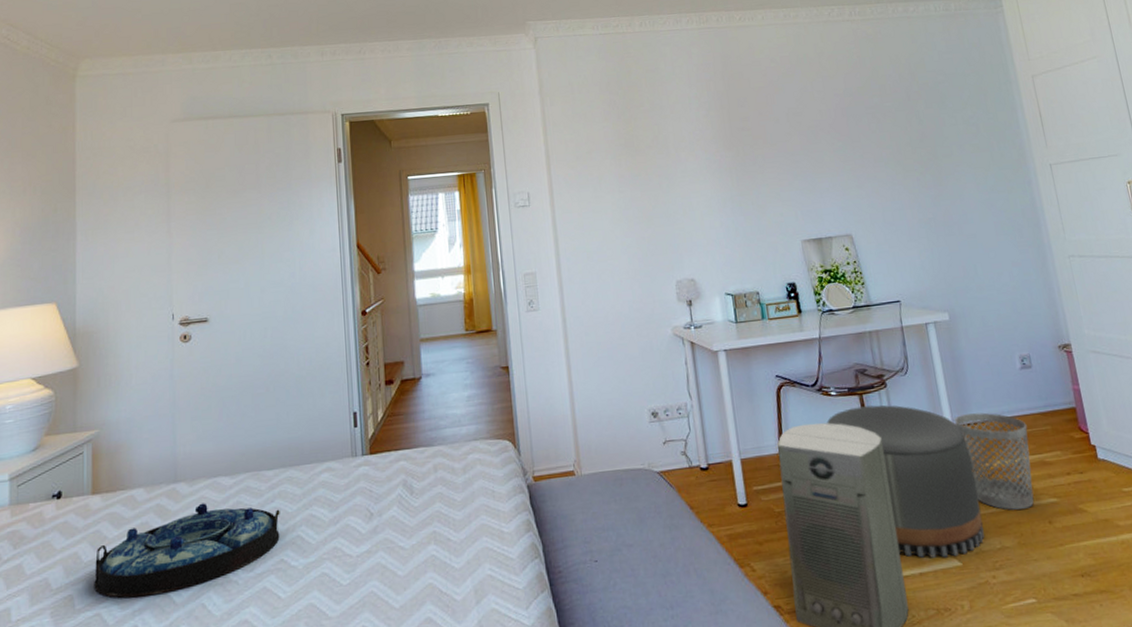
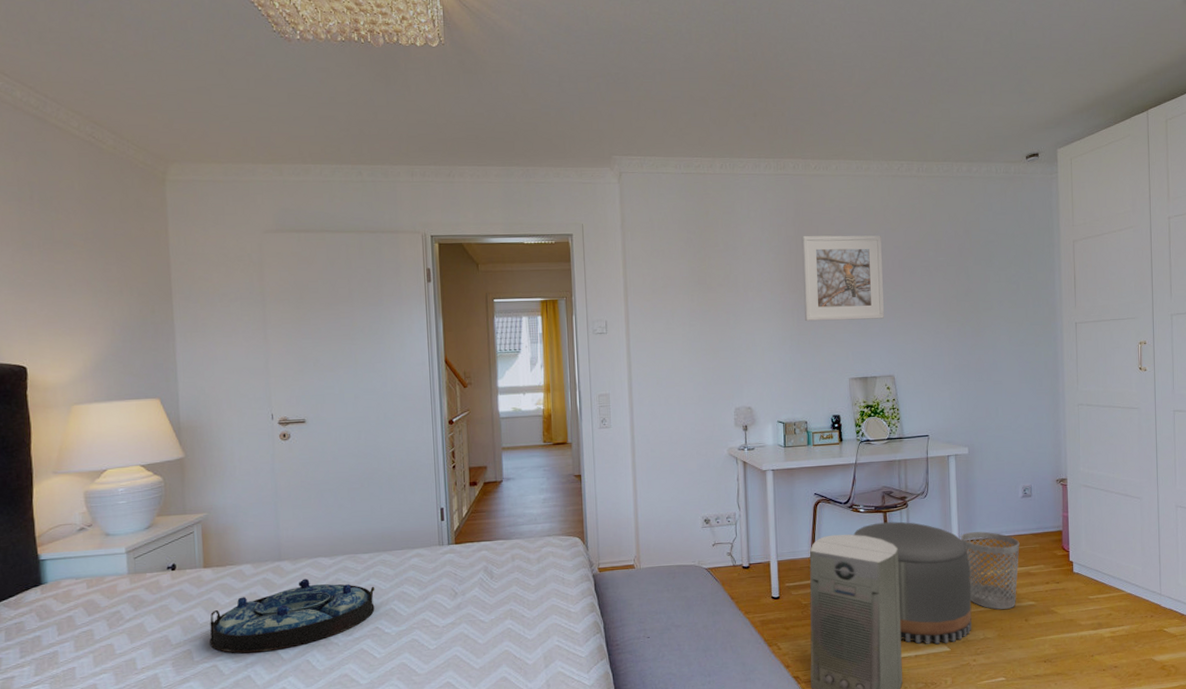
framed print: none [732,83,833,181] -> present [801,235,884,322]

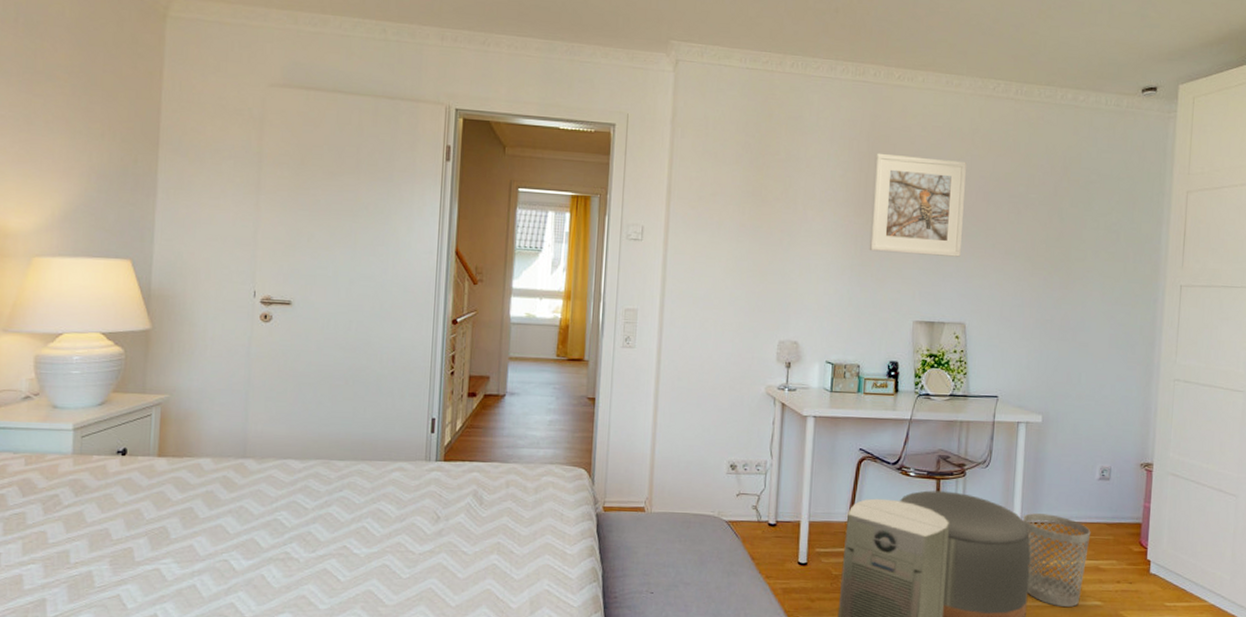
serving tray: present [210,578,375,654] -> none [155,481,347,560]

